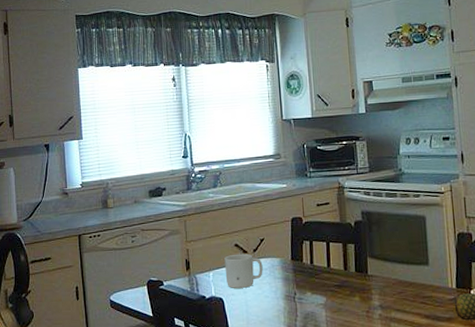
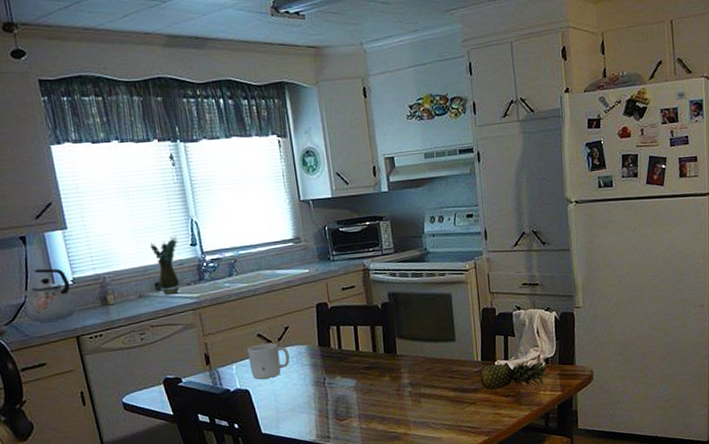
kettle: none [41,173,82,221] -> present [24,268,77,323]
vase: none [148,148,172,203] -> present [150,235,181,296]

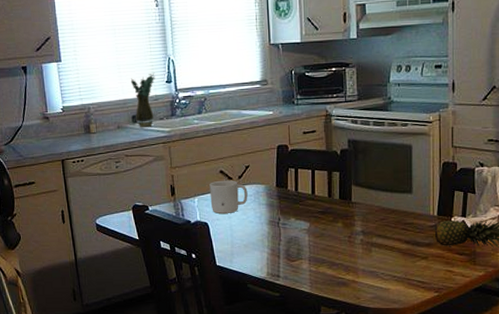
kettle: present [24,268,77,323] -> none [22,96,64,145]

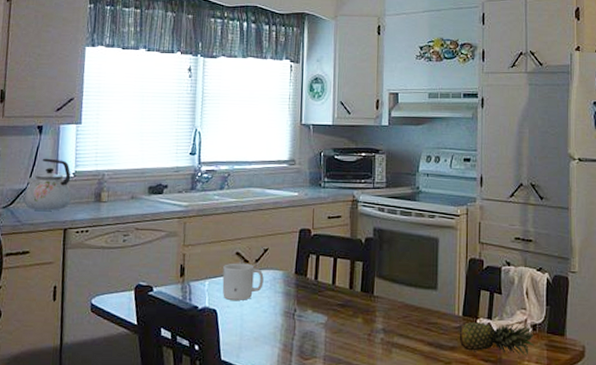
kettle: none [22,96,64,145] -> present [24,158,72,211]
vase: present [130,72,155,128] -> none [152,143,179,201]

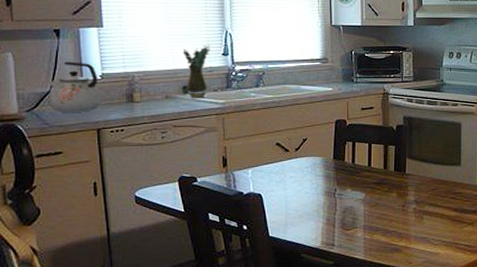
vase: none [152,143,179,201] -> present [182,44,211,99]
mug: present [222,263,264,300] -> none [265,152,305,185]

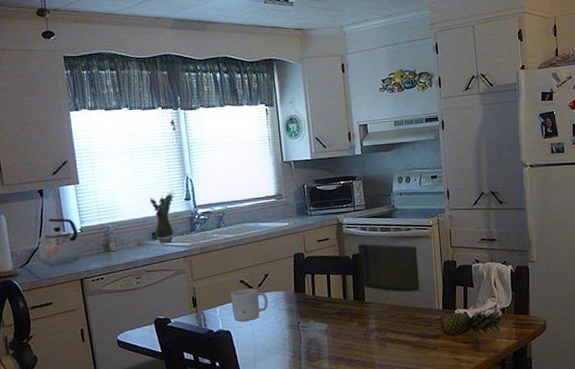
mug: none [265,152,305,185] -> present [230,288,268,321]

